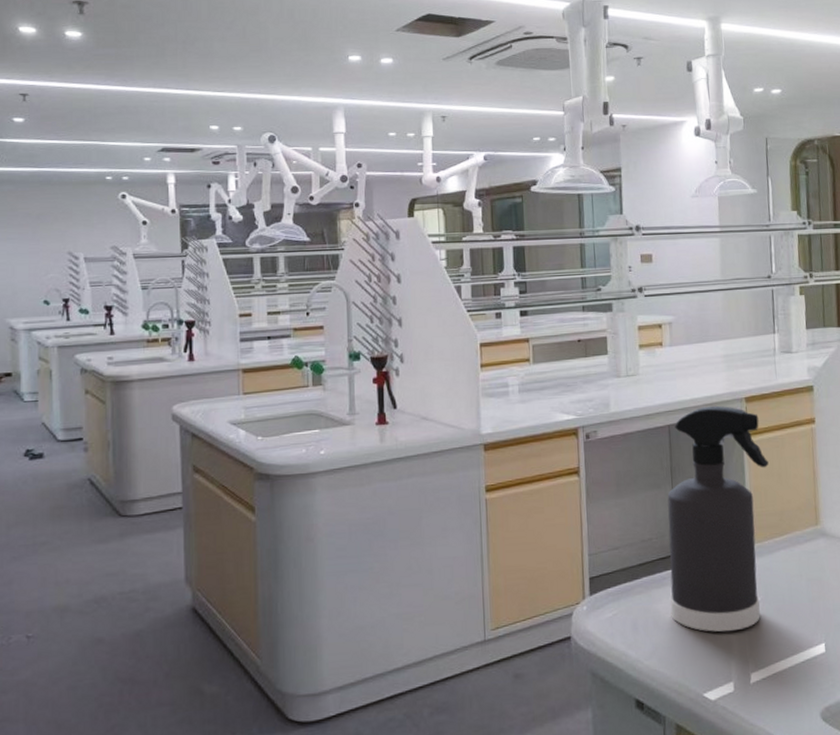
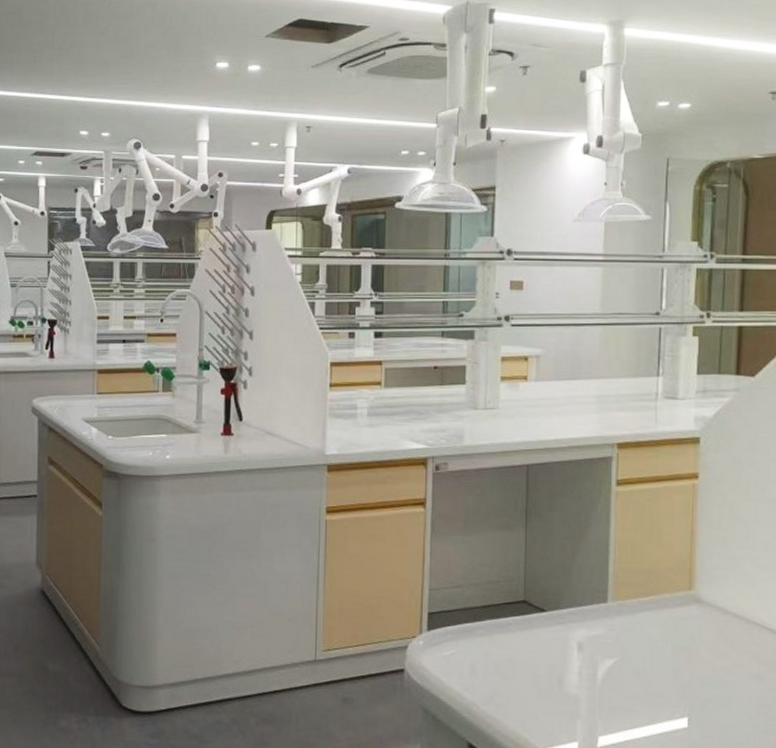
spray bottle: present [667,405,769,632] -> none [514,448,639,690]

